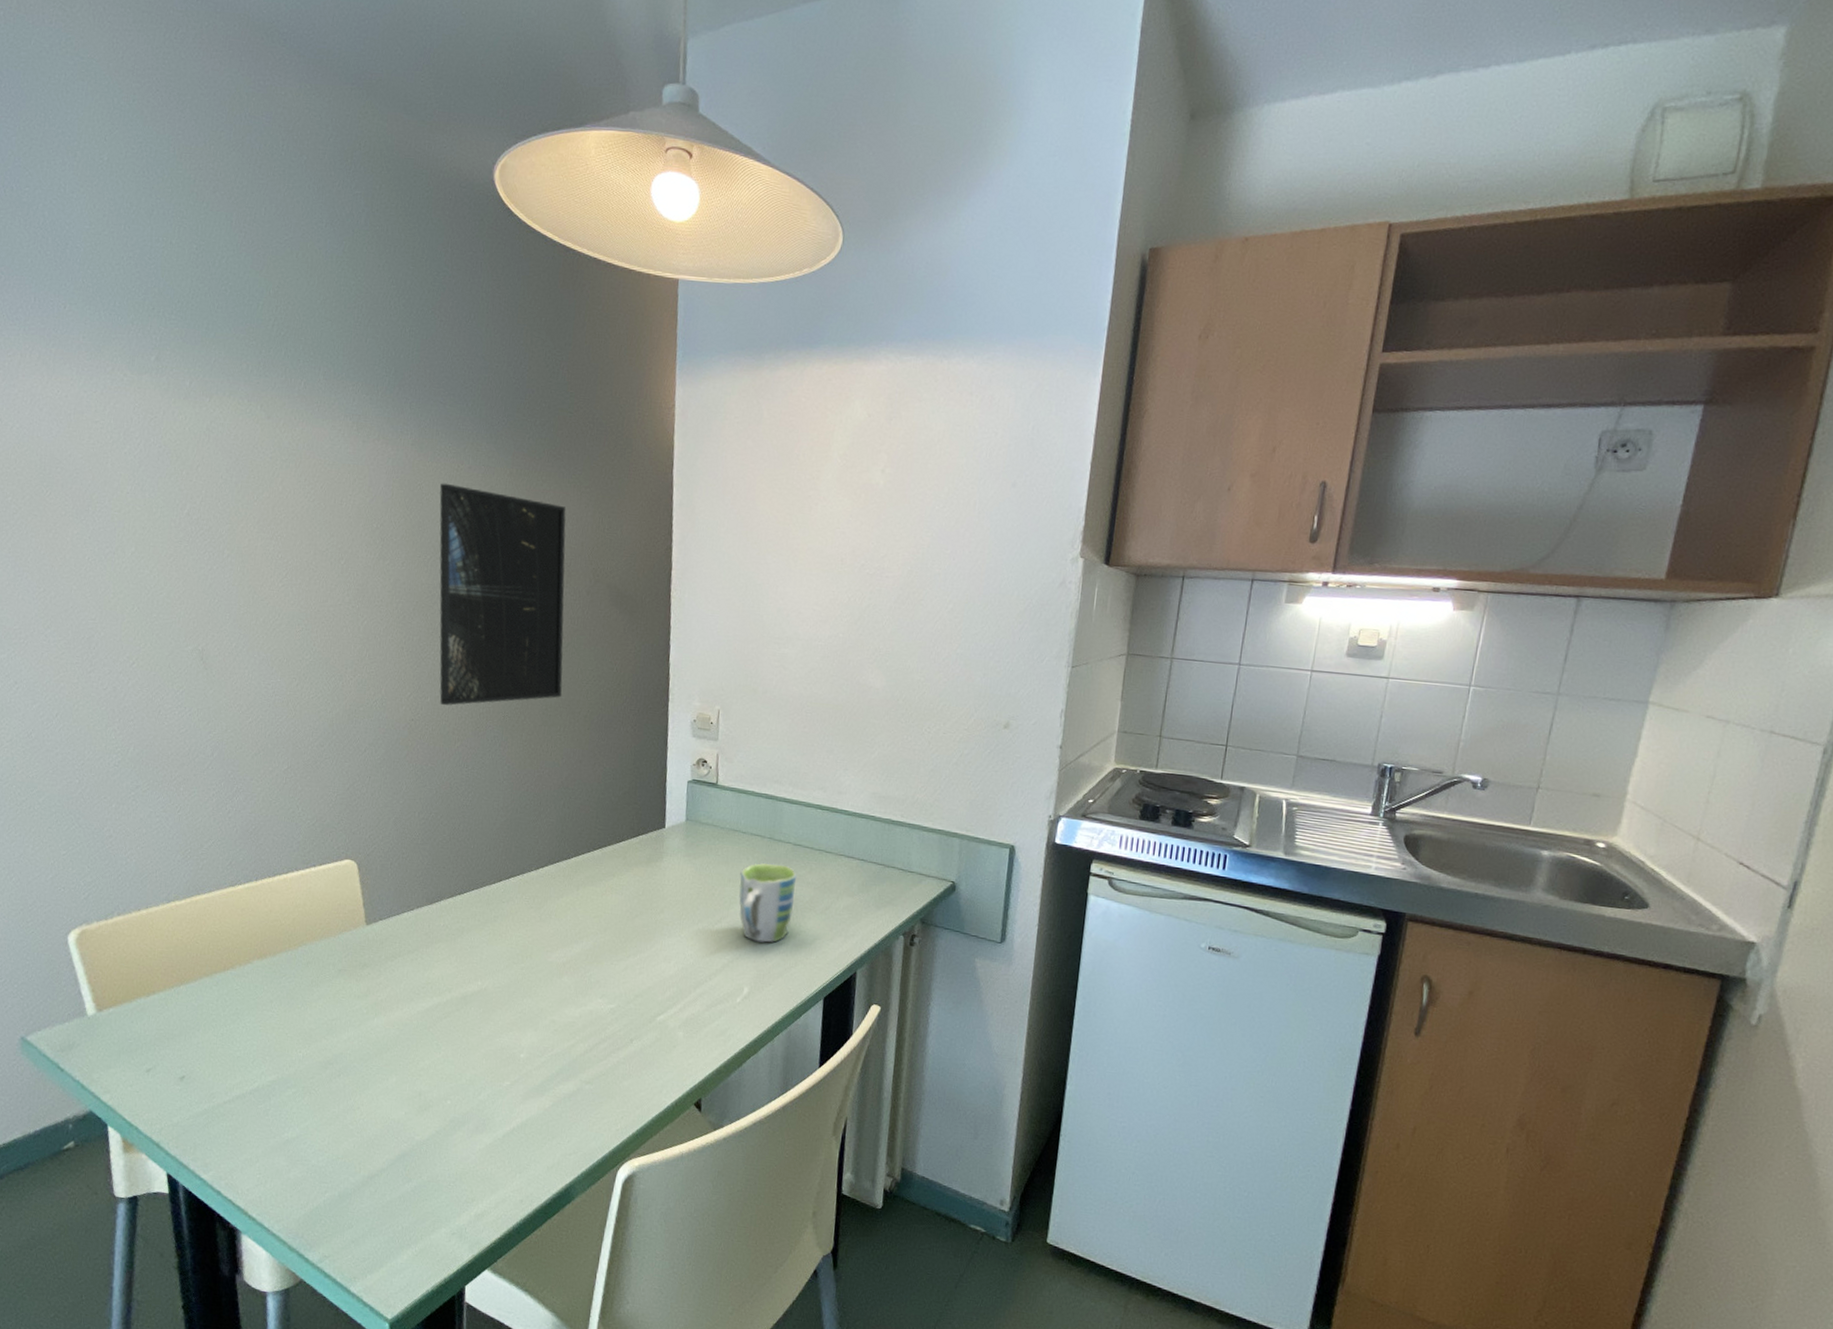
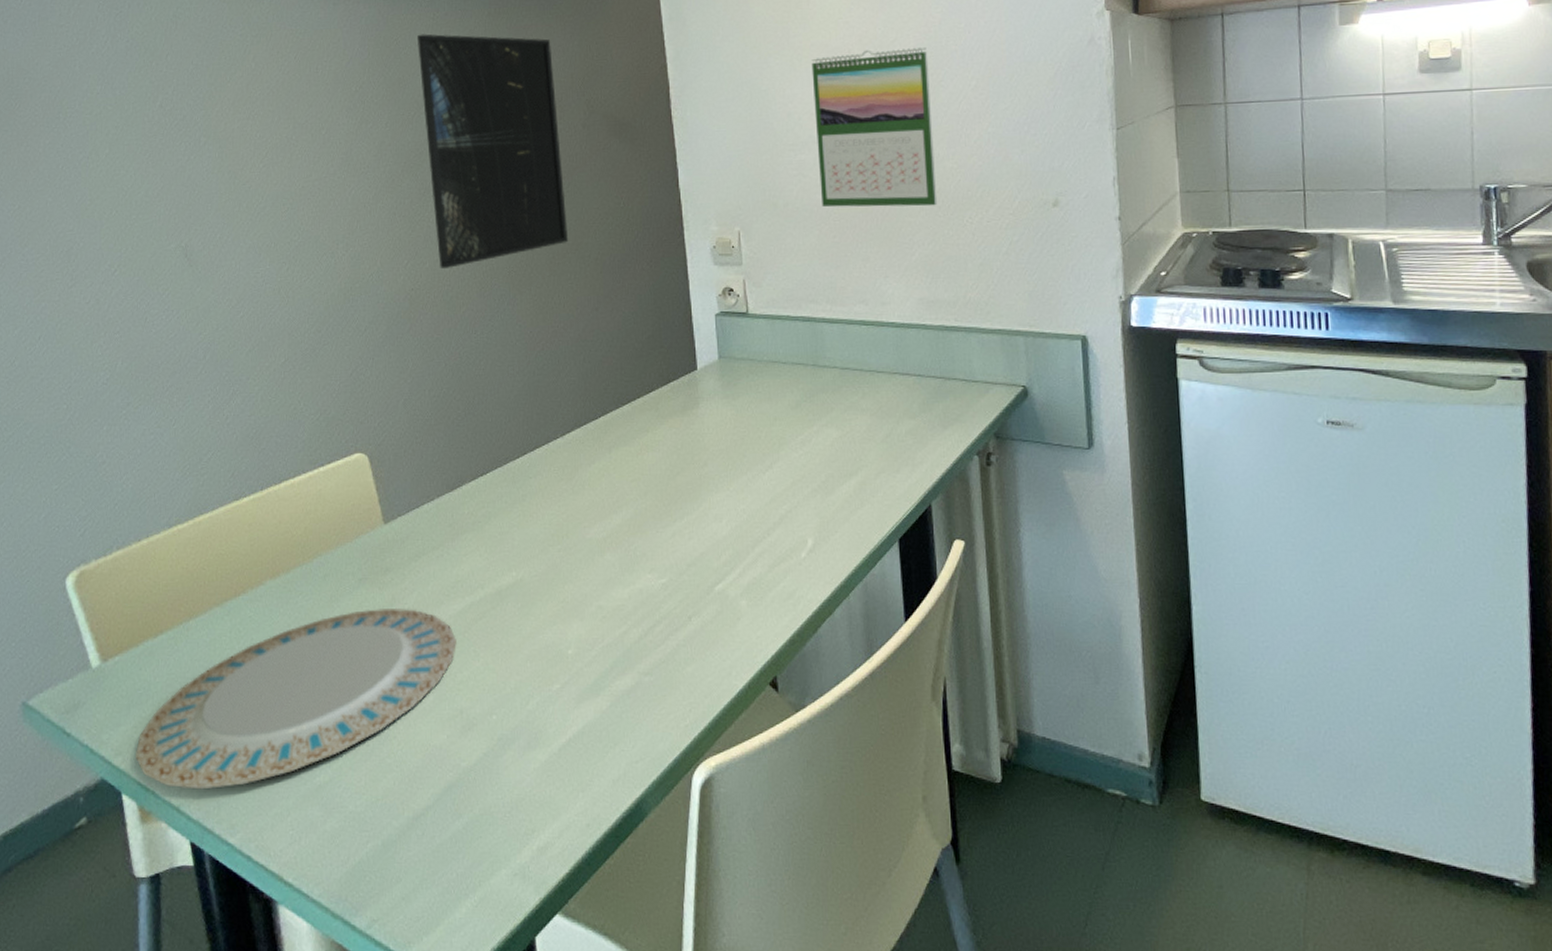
plate: none [121,996,423,1132] -> present [134,607,458,790]
mug: present [739,863,797,943] -> none [786,393,850,485]
calendar: none [797,561,913,713] -> present [811,47,938,207]

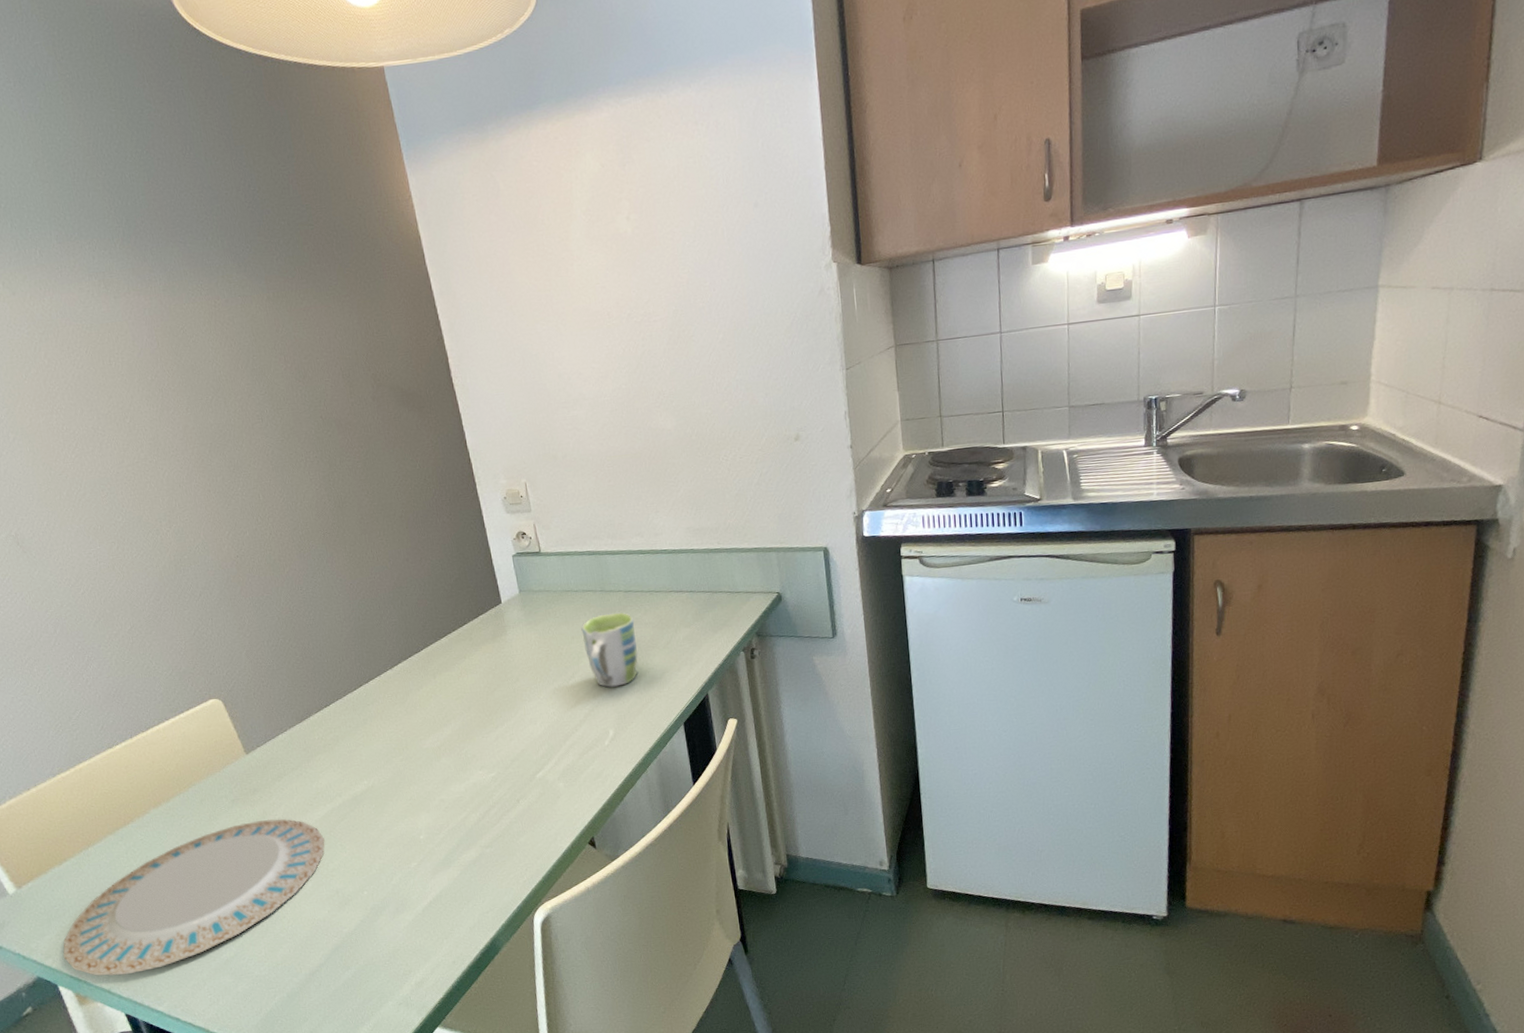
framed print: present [418,34,568,270] -> none [202,319,373,537]
mug: none [786,393,850,485] -> present [581,612,638,688]
calendar: present [811,47,938,207] -> none [575,306,697,455]

